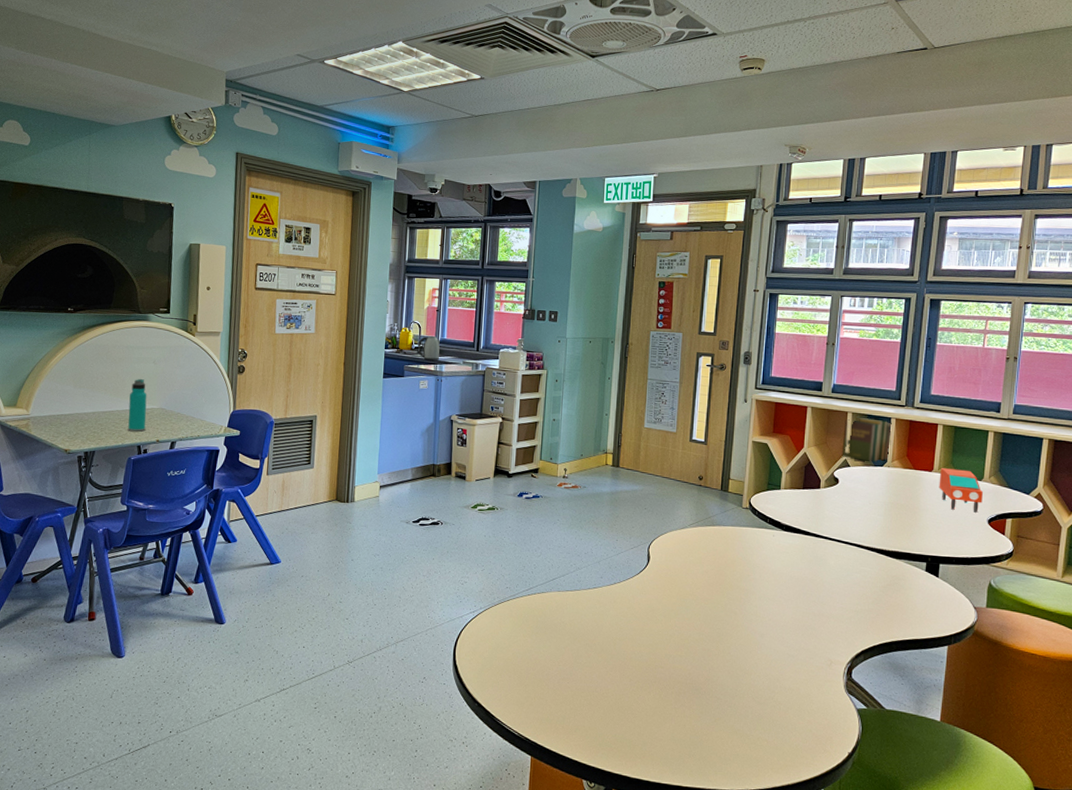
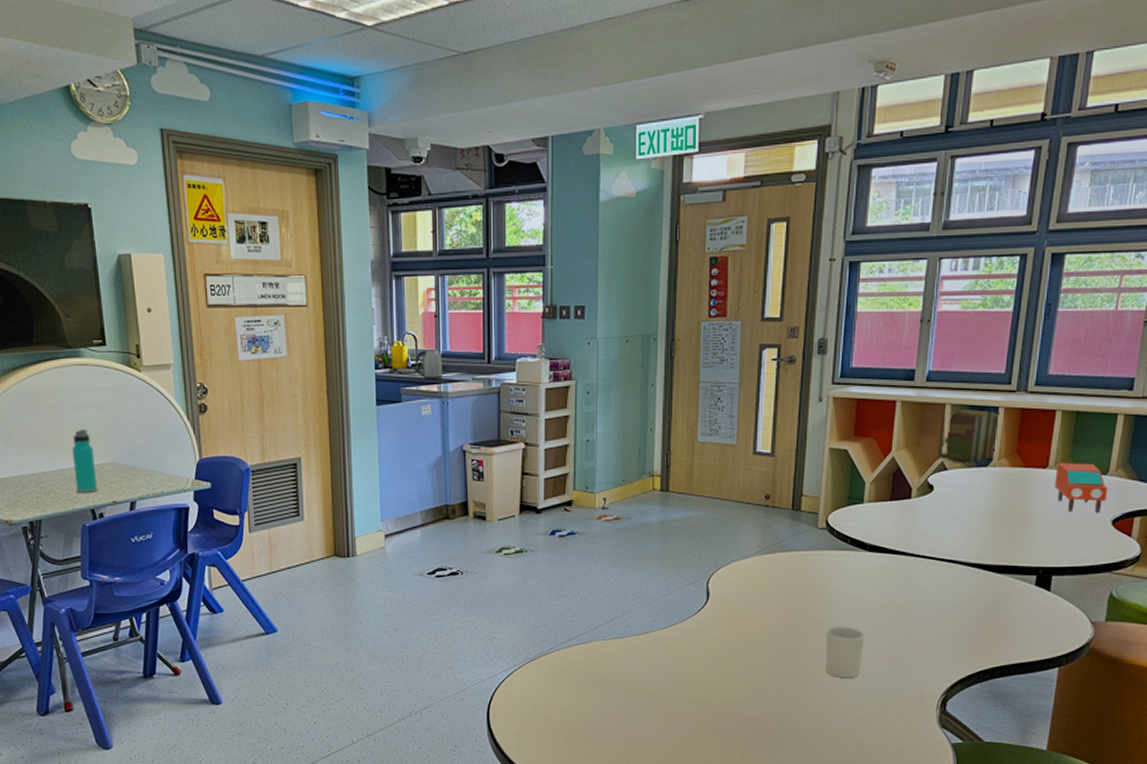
mug: none [747,594,782,643] -> present [825,626,866,679]

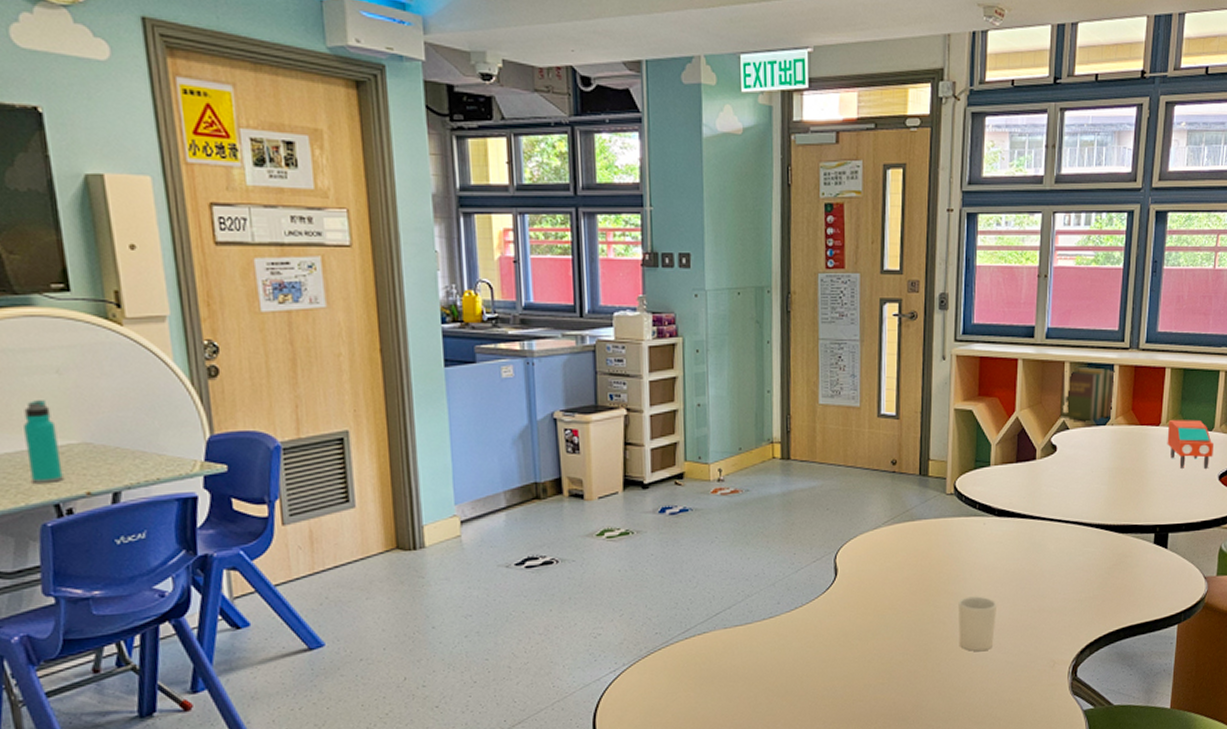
kettle: present [414,348,444,380] -> none [491,299,527,337]

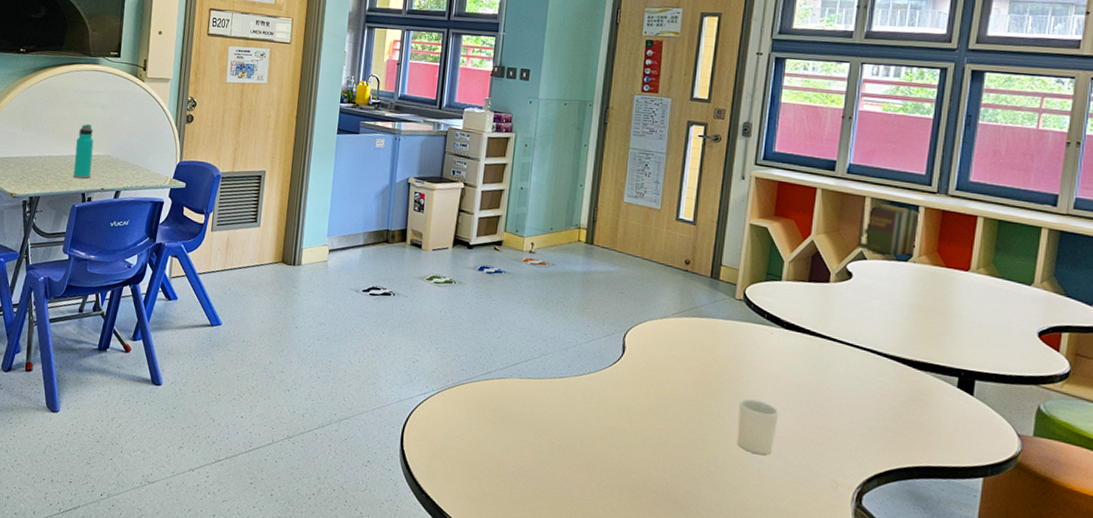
toy truck: present [1167,419,1215,469] -> none [976,266,1034,323]

